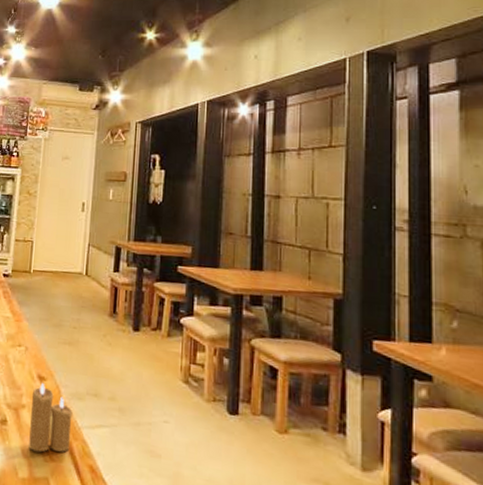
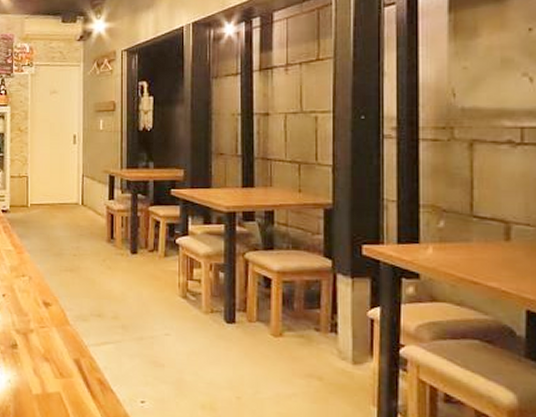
candle: present [29,383,73,453] -> none [39,309,79,371]

